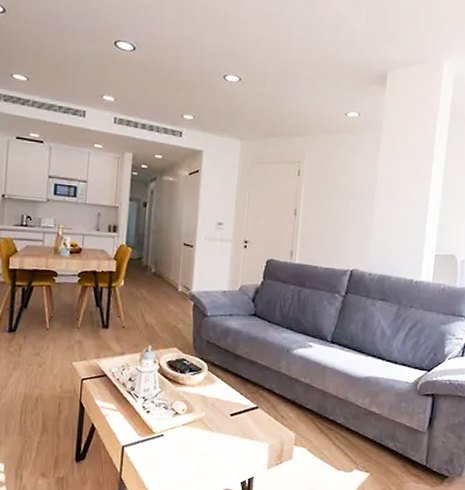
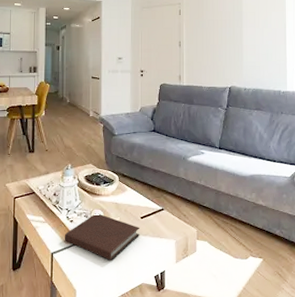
notebook: none [138,405,229,460] -> present [64,213,140,261]

